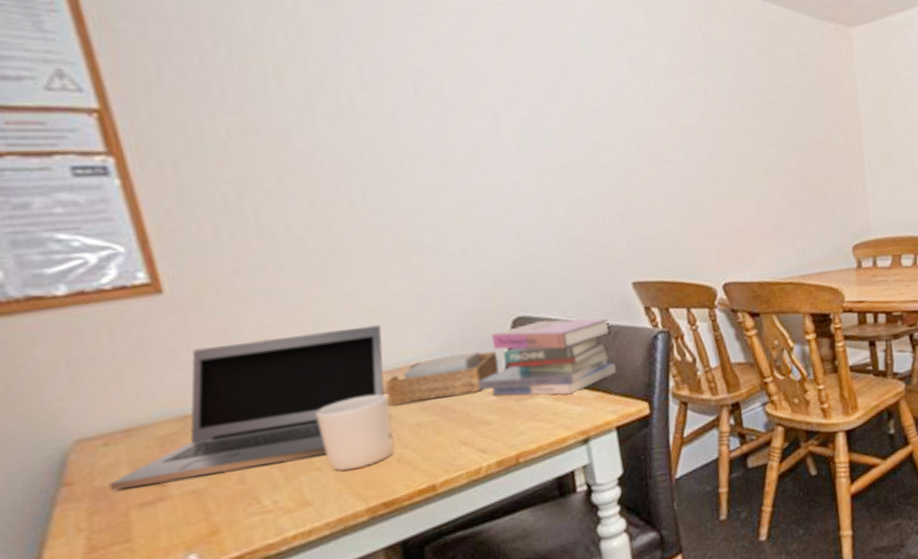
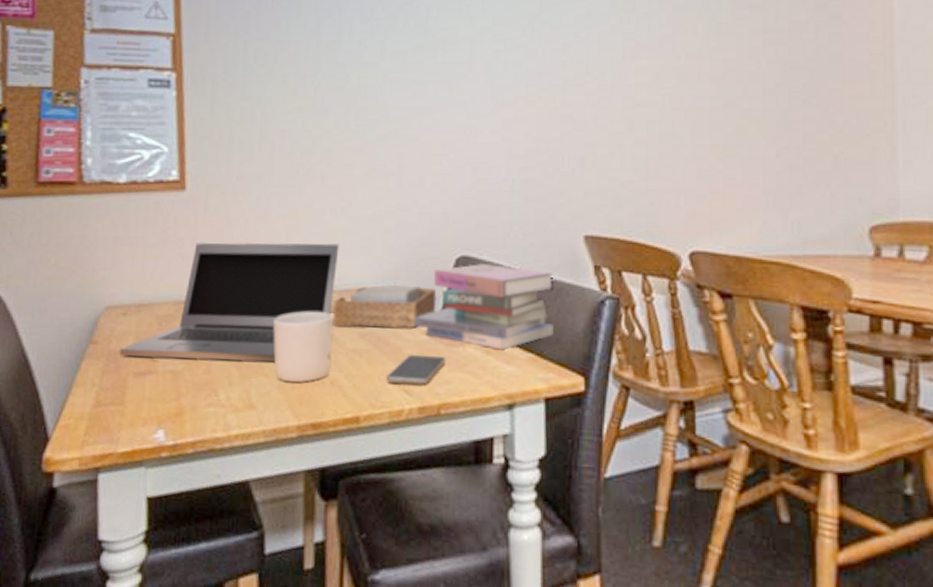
mobile phone: none [458,411,518,446] -> present [387,354,446,385]

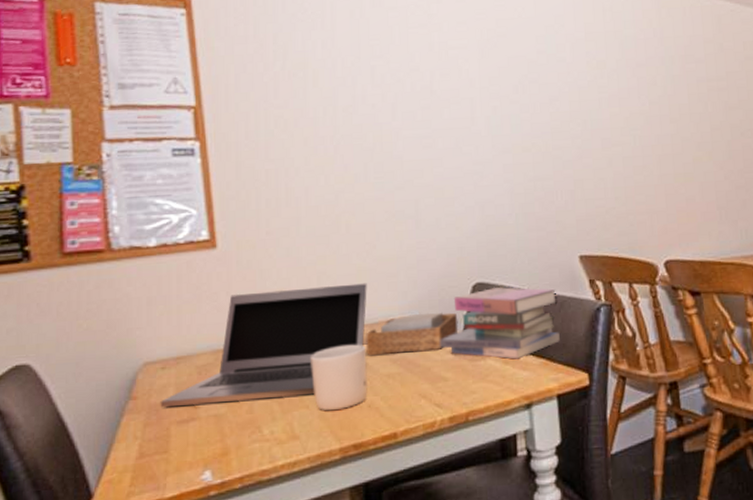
mobile phone: present [387,354,446,385] -> none [419,370,471,400]

